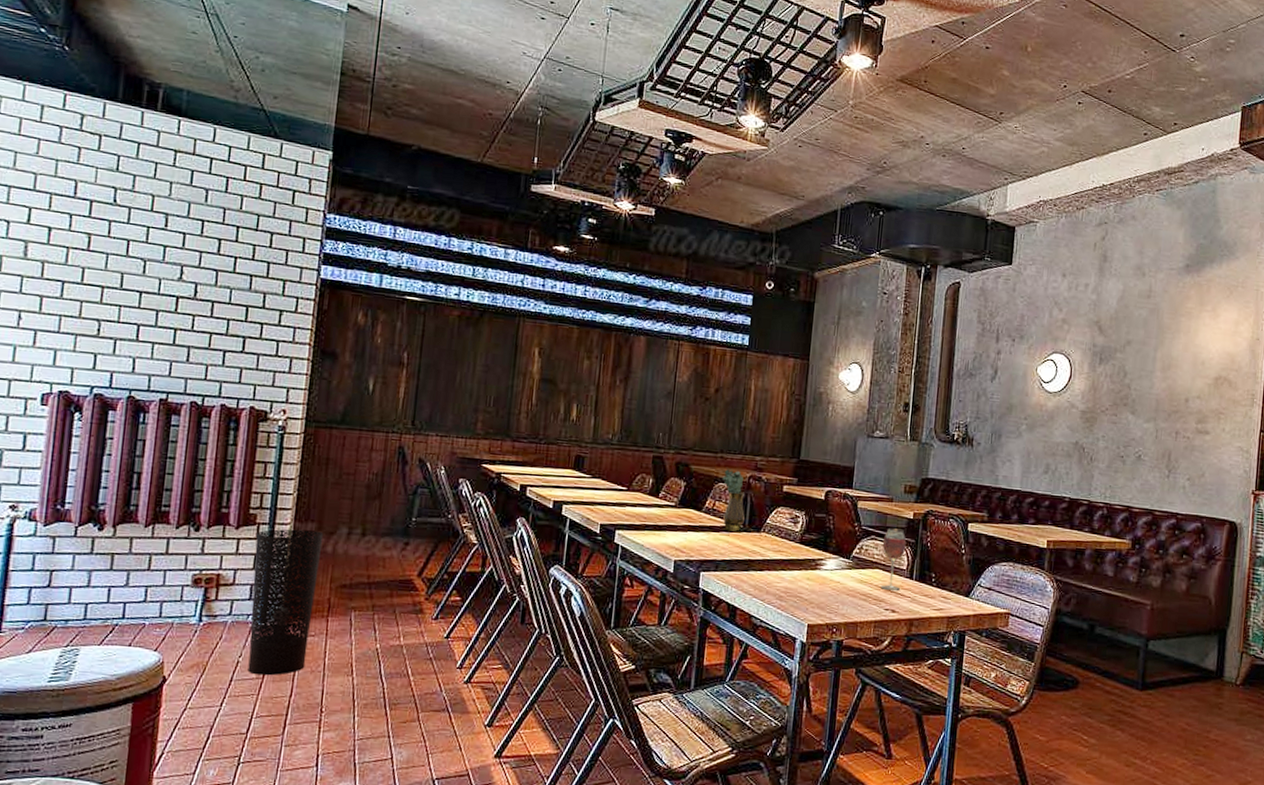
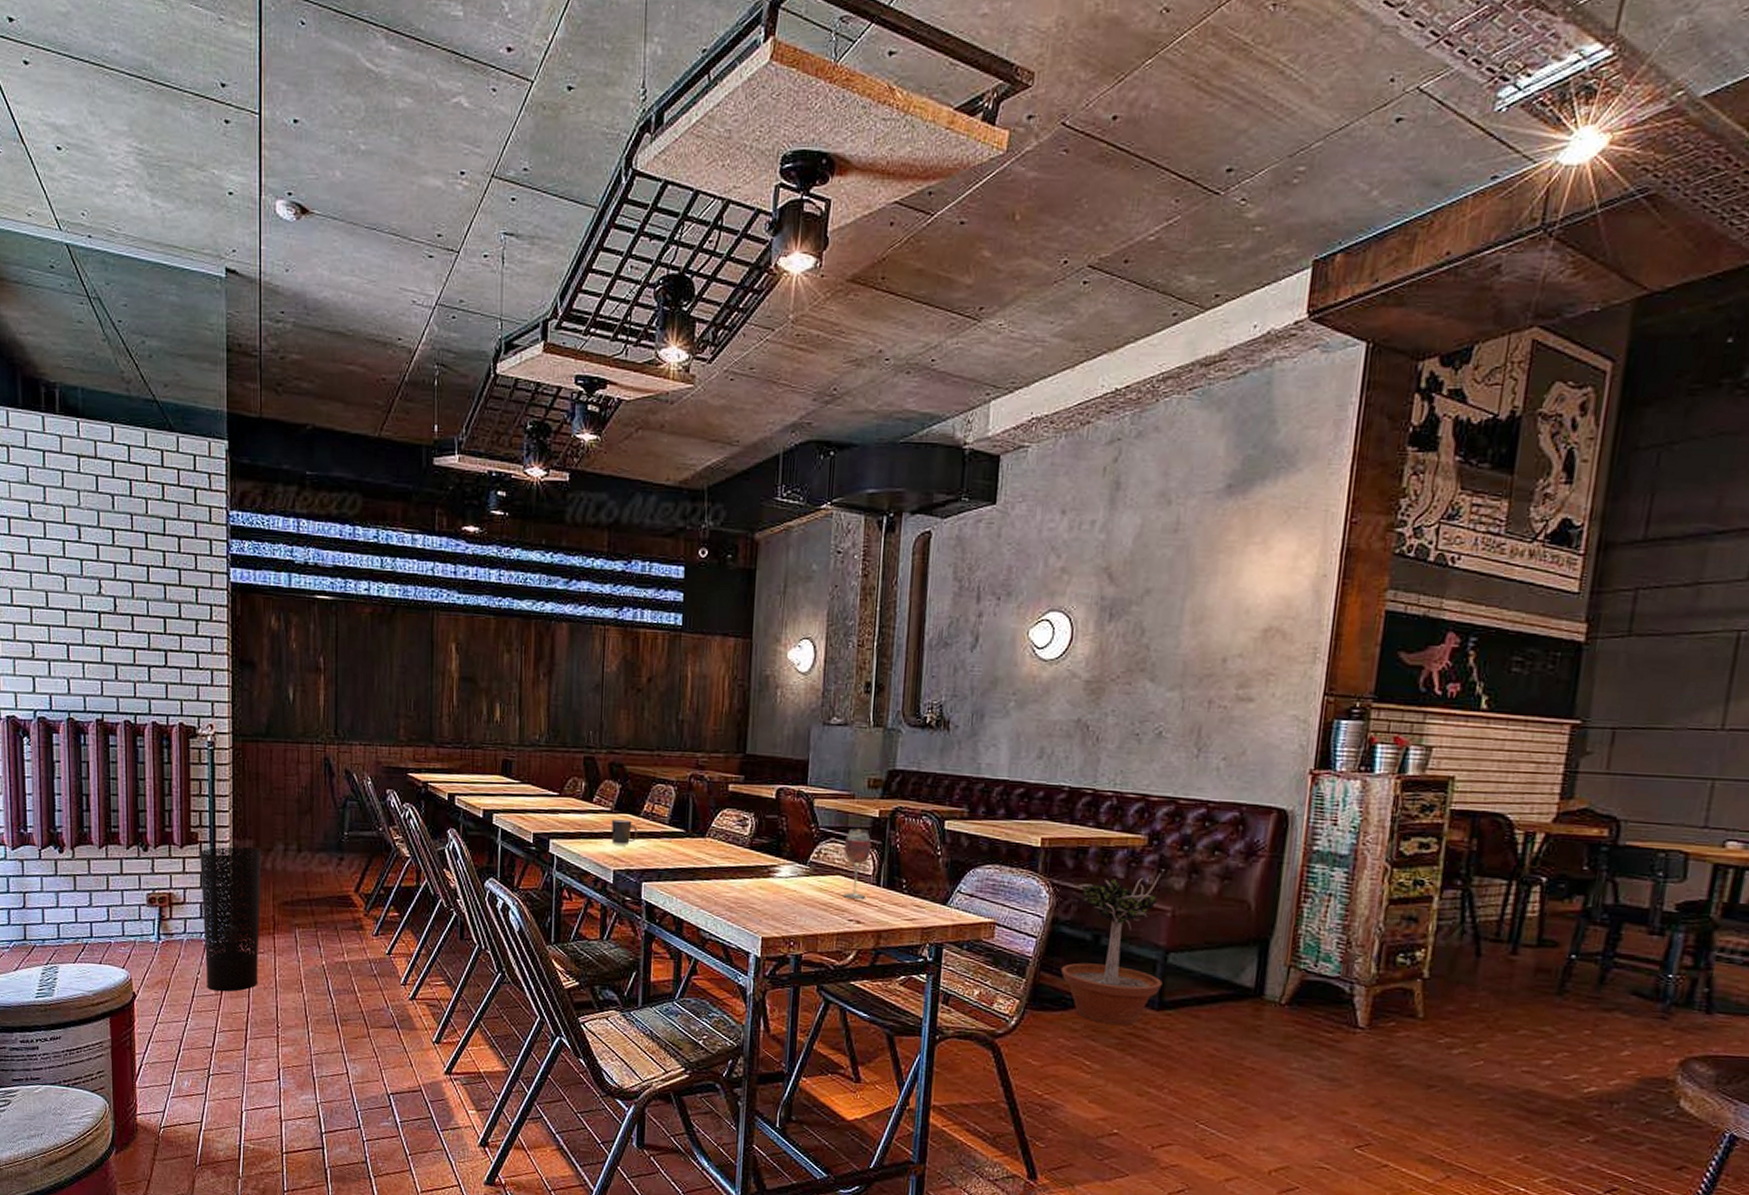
mug: none [674,513,699,538] -> present [611,819,638,846]
vase: present [722,467,746,532] -> none [660,766,687,837]
potted tree: none [1063,572,1145,704] -> present [1060,873,1162,1025]

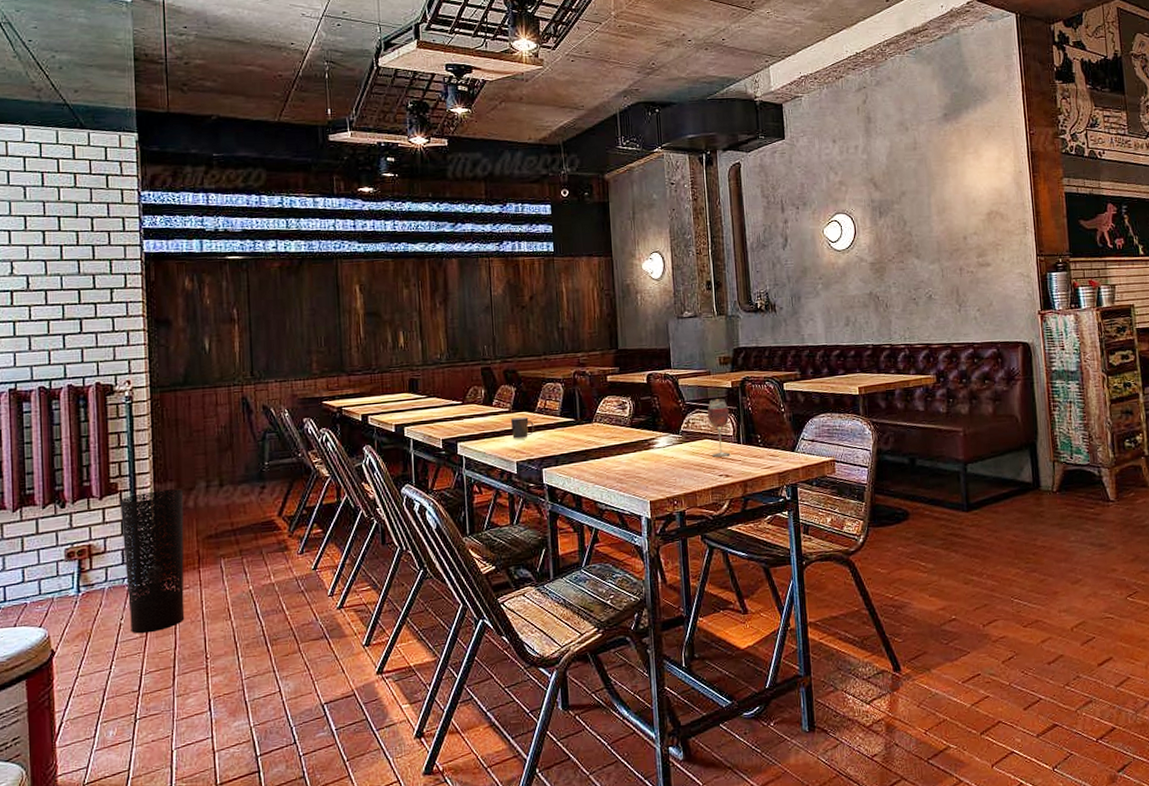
potted tree: present [1060,873,1162,1025] -> none [890,403,967,530]

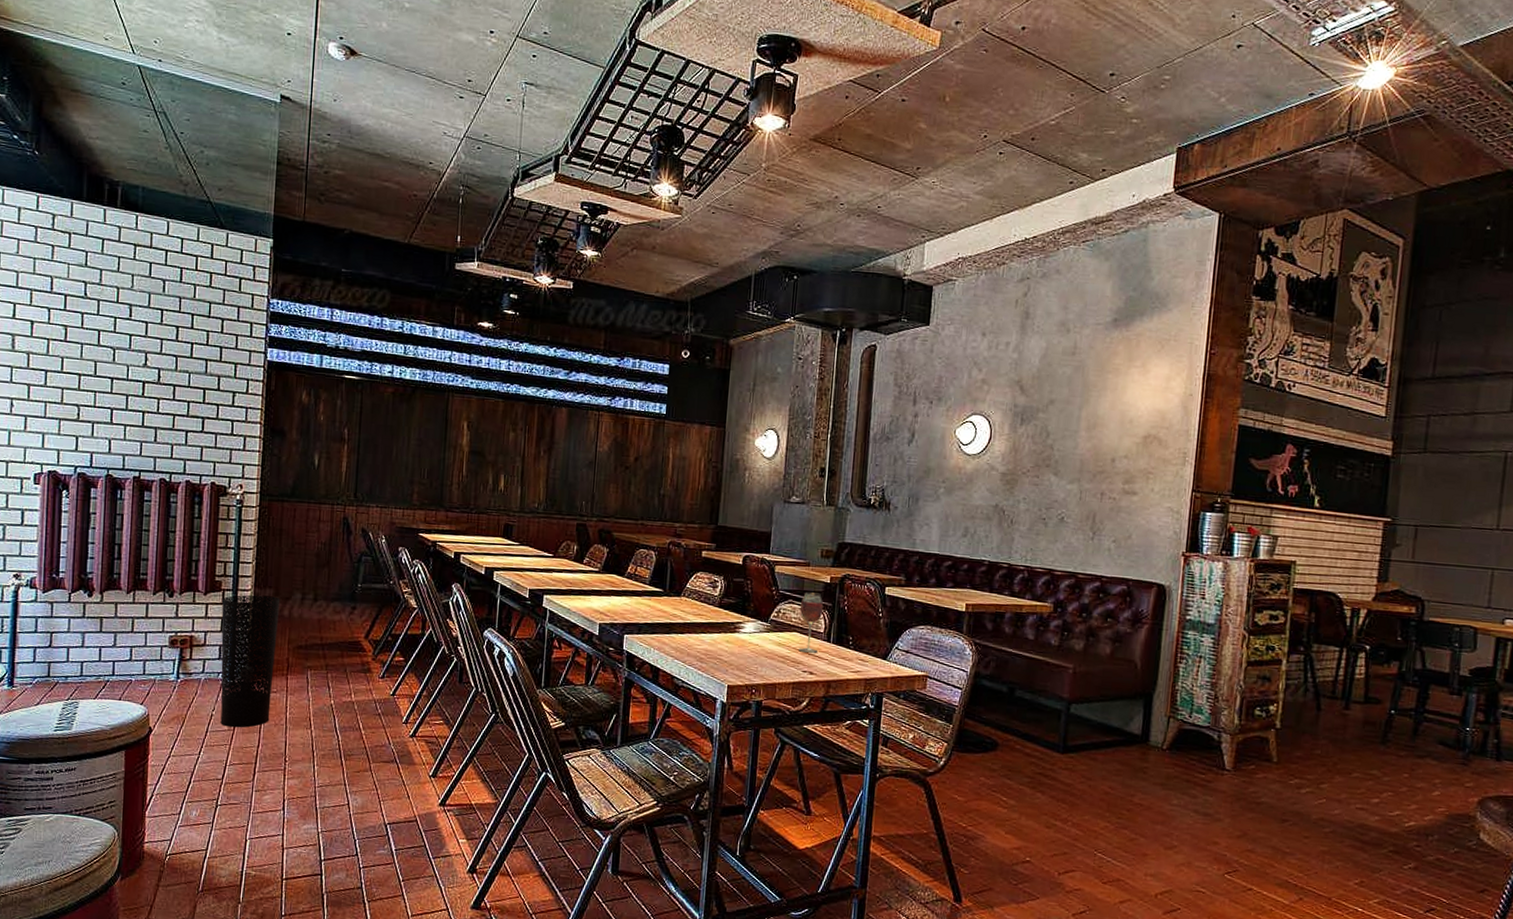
mug: present [510,417,534,440] -> none [598,579,622,602]

